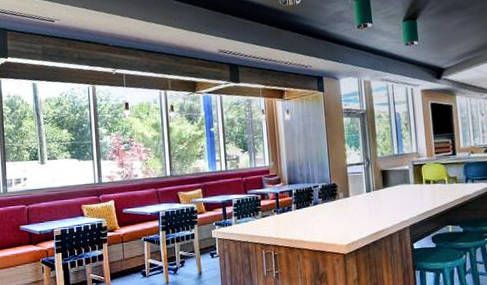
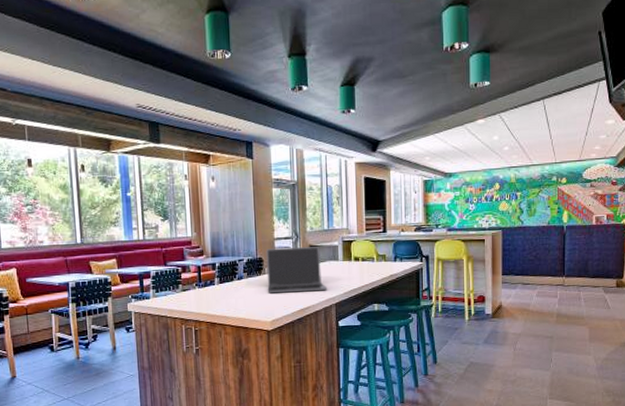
laptop: none [339,171,400,218] -> present [266,247,327,294]

